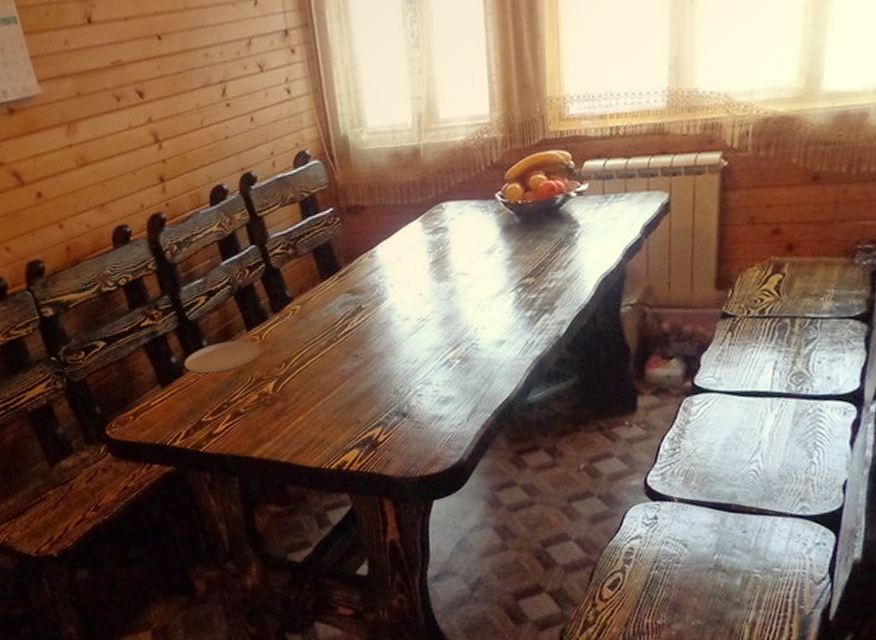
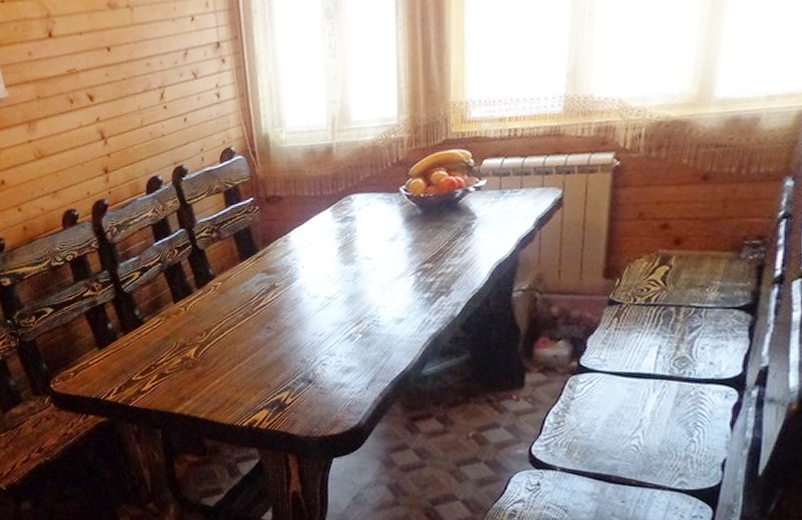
plate: present [184,340,262,375] -> none [118,310,186,340]

